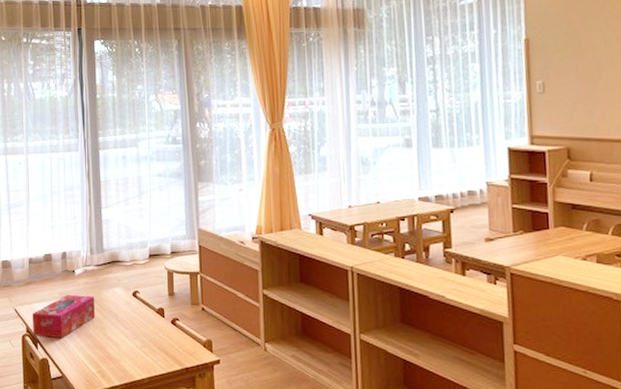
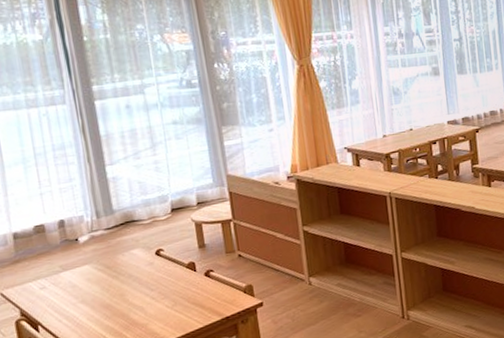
tissue box: present [32,294,96,338] -> none [25,262,112,319]

